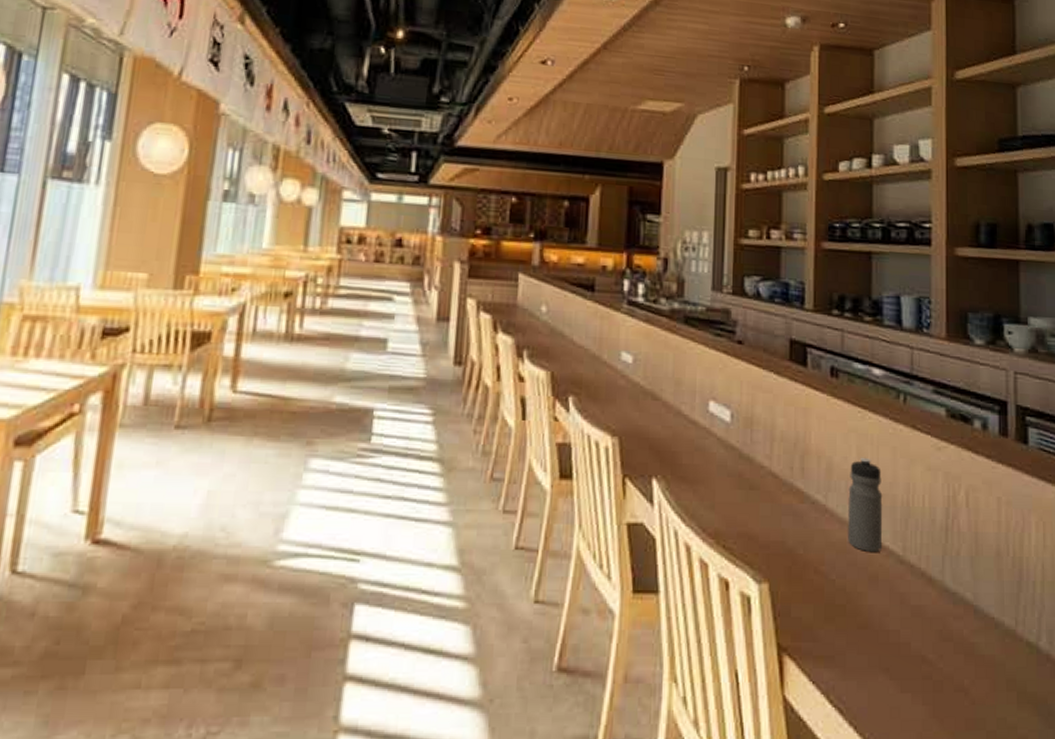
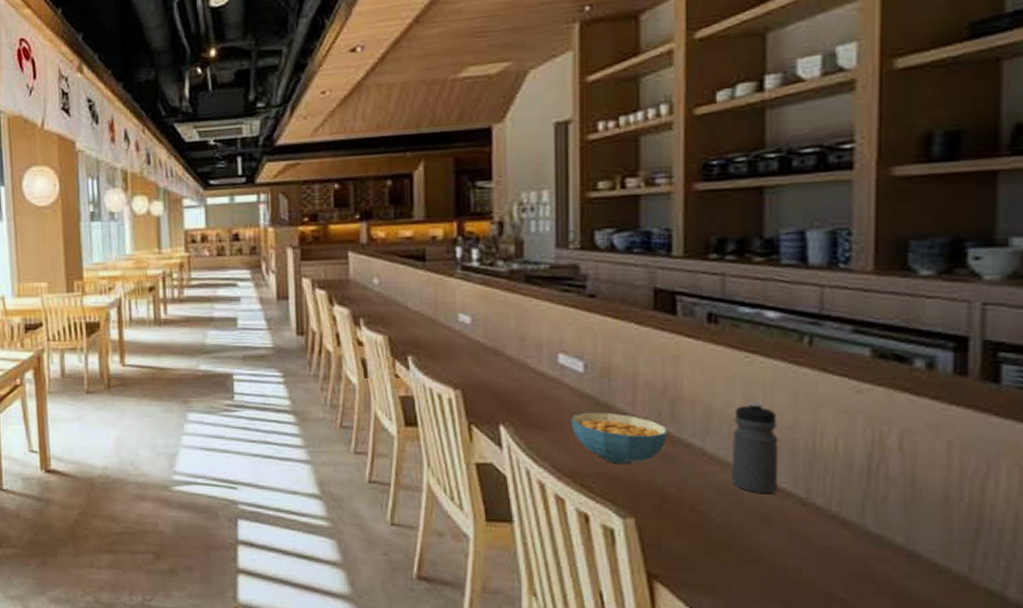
cereal bowl: none [717,465,797,523] -> present [571,412,667,465]

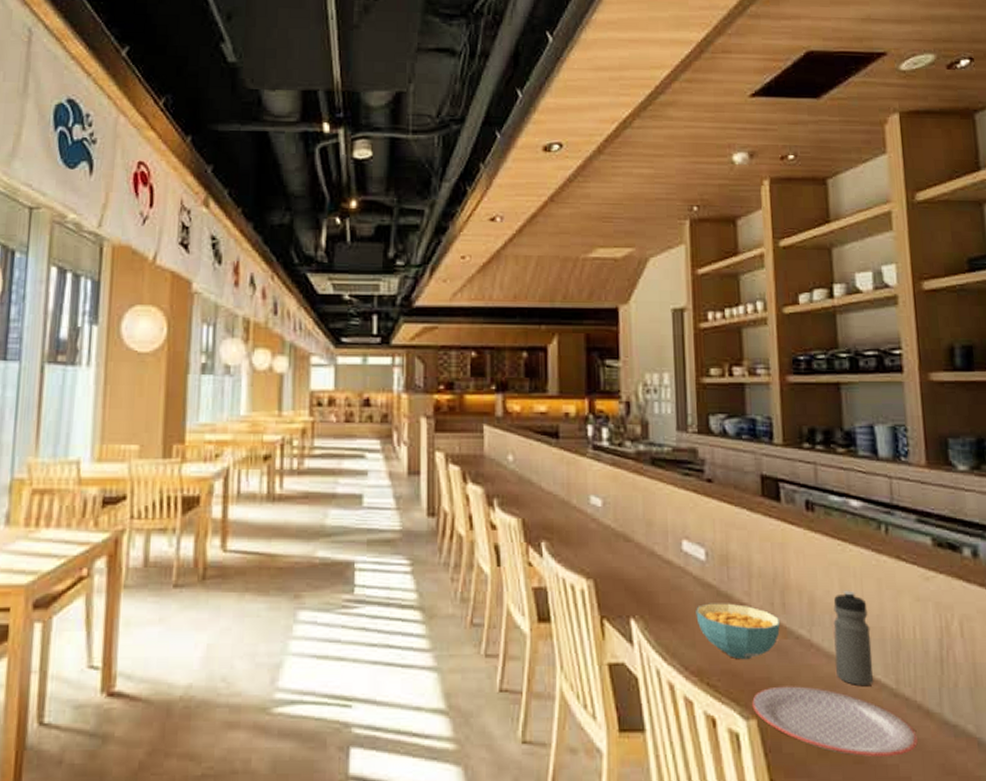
plate: none [630,490,827,560] -> present [752,686,918,756]

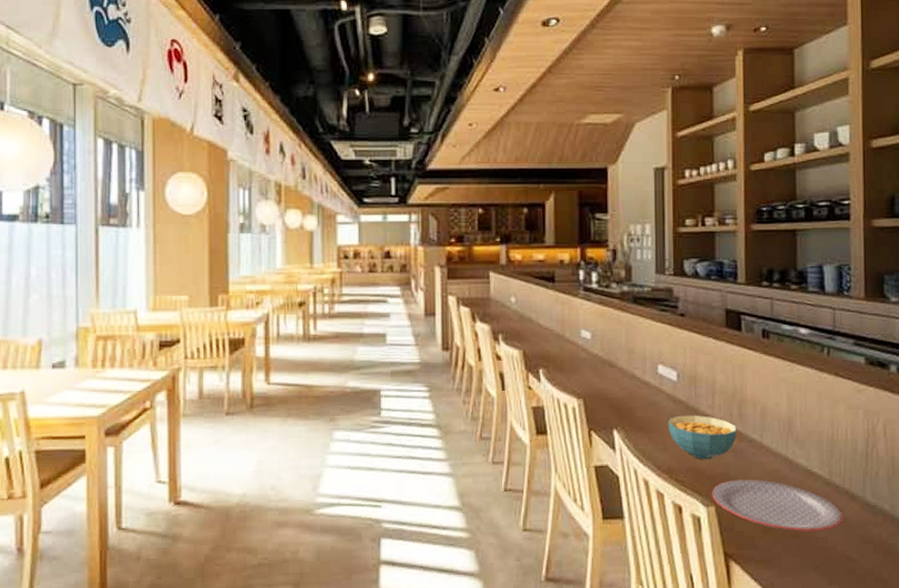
water bottle: present [833,590,874,687] -> none [781,402,811,478]

